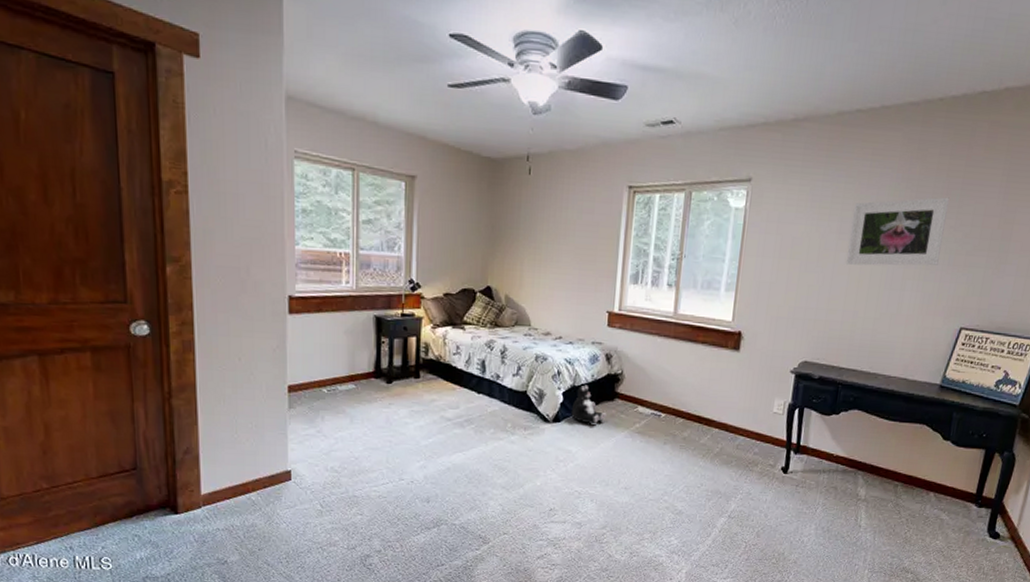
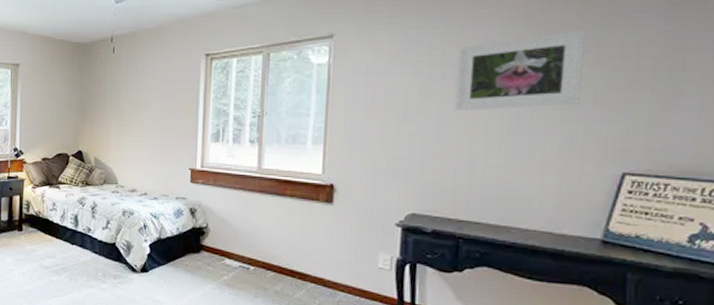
plush toy: present [571,384,607,423] -> none [158,237,193,274]

